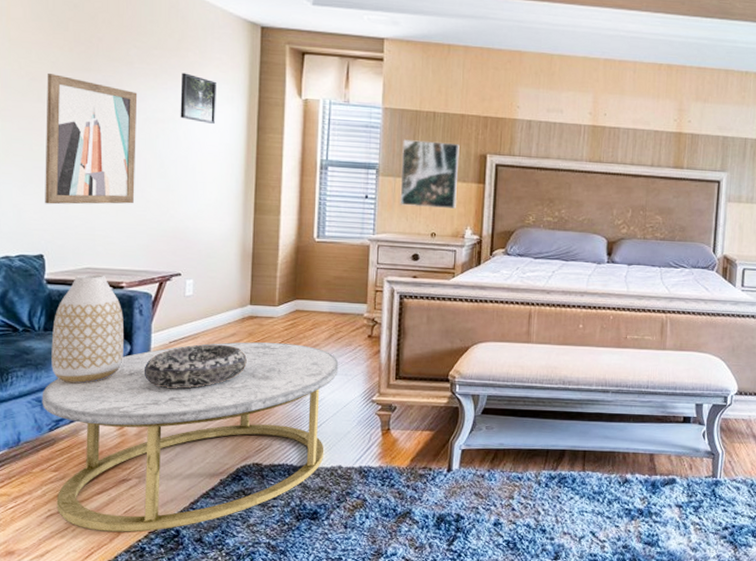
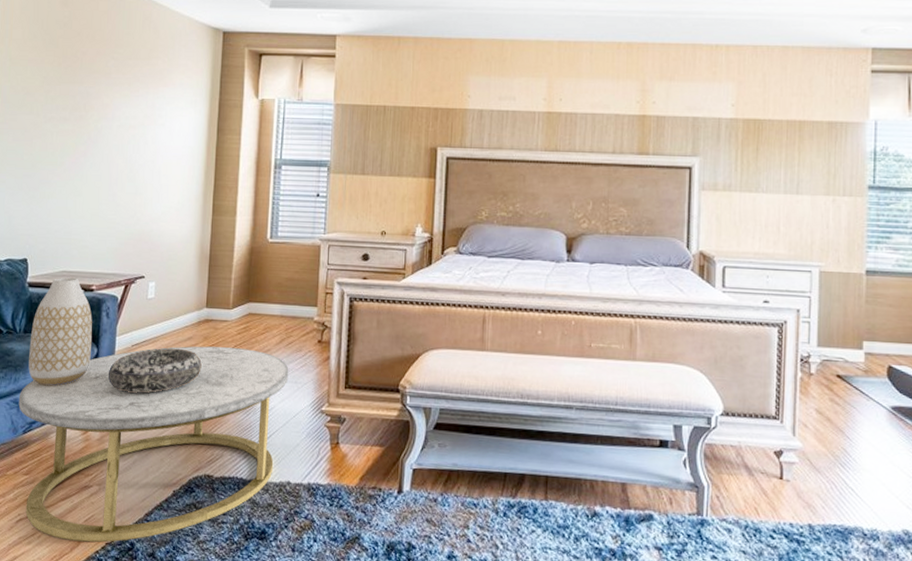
wall art: present [45,74,138,205] -> none [31,88,113,210]
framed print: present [180,73,216,124] -> none [149,80,182,128]
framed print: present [400,139,460,208] -> none [350,135,410,205]

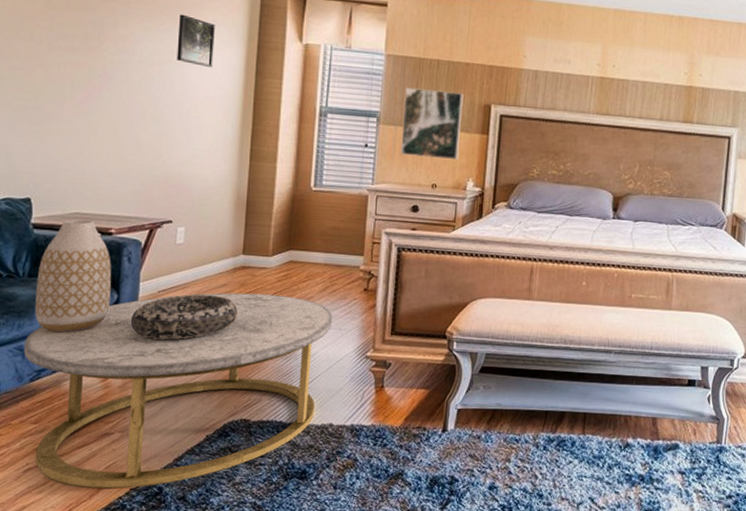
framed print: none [149,80,182,128] -> present [177,14,215,67]
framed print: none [350,135,410,205] -> present [400,87,464,159]

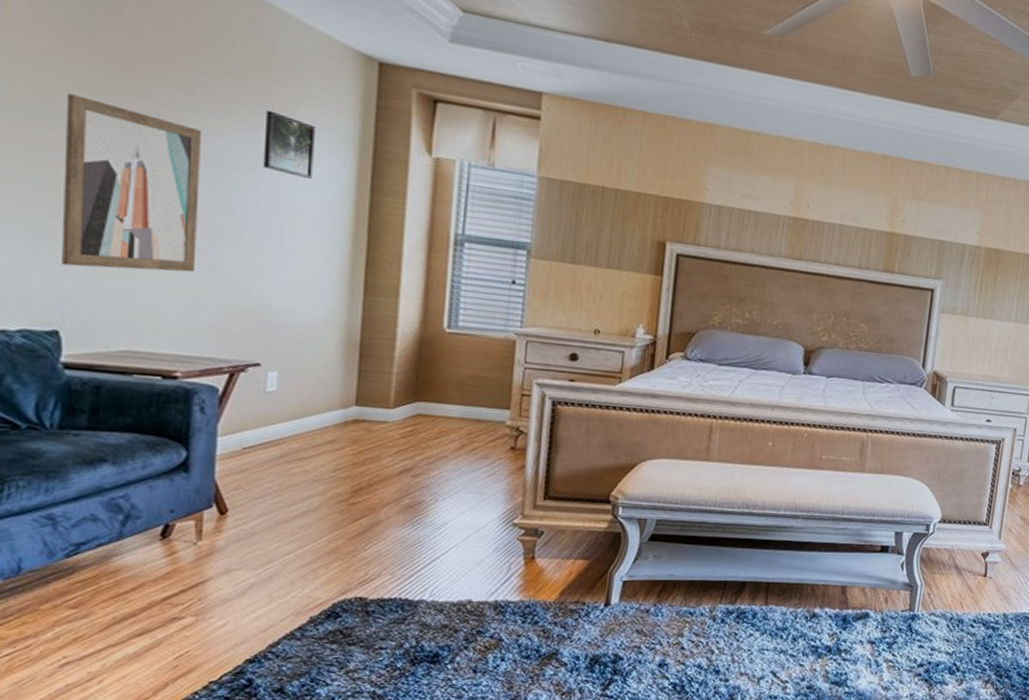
coffee table: present [23,293,333,489] -> none [54,450,472,683]
wall art: none [34,12,134,148] -> present [62,94,202,273]
vase: present [35,219,111,333] -> none [70,358,177,498]
decorative bowl: present [130,295,238,340] -> none [205,452,350,506]
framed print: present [400,87,464,159] -> none [556,217,633,302]

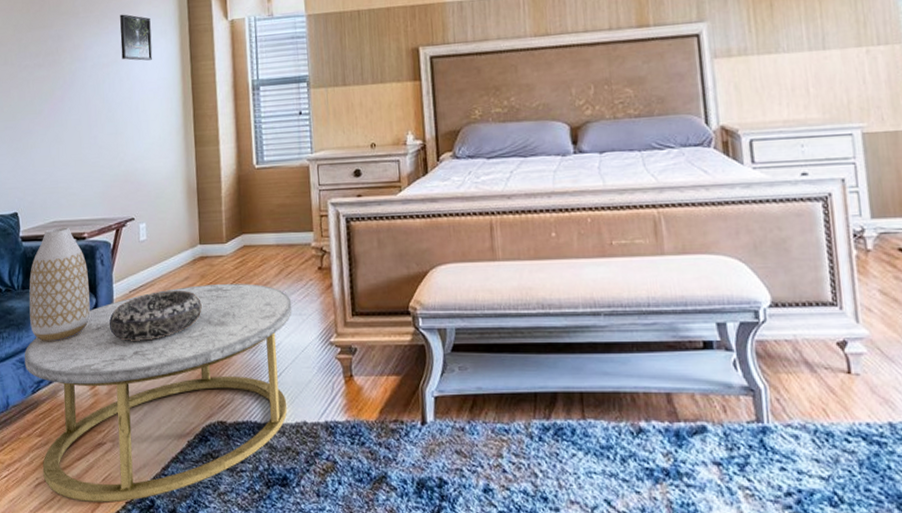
coffee table: none [54,450,472,683] -> present [24,284,292,503]
wall art: present [62,94,202,273] -> none [11,36,89,162]
vase: none [70,358,177,498] -> present [29,227,90,342]
decorative bowl: none [205,452,350,506] -> present [109,291,202,341]

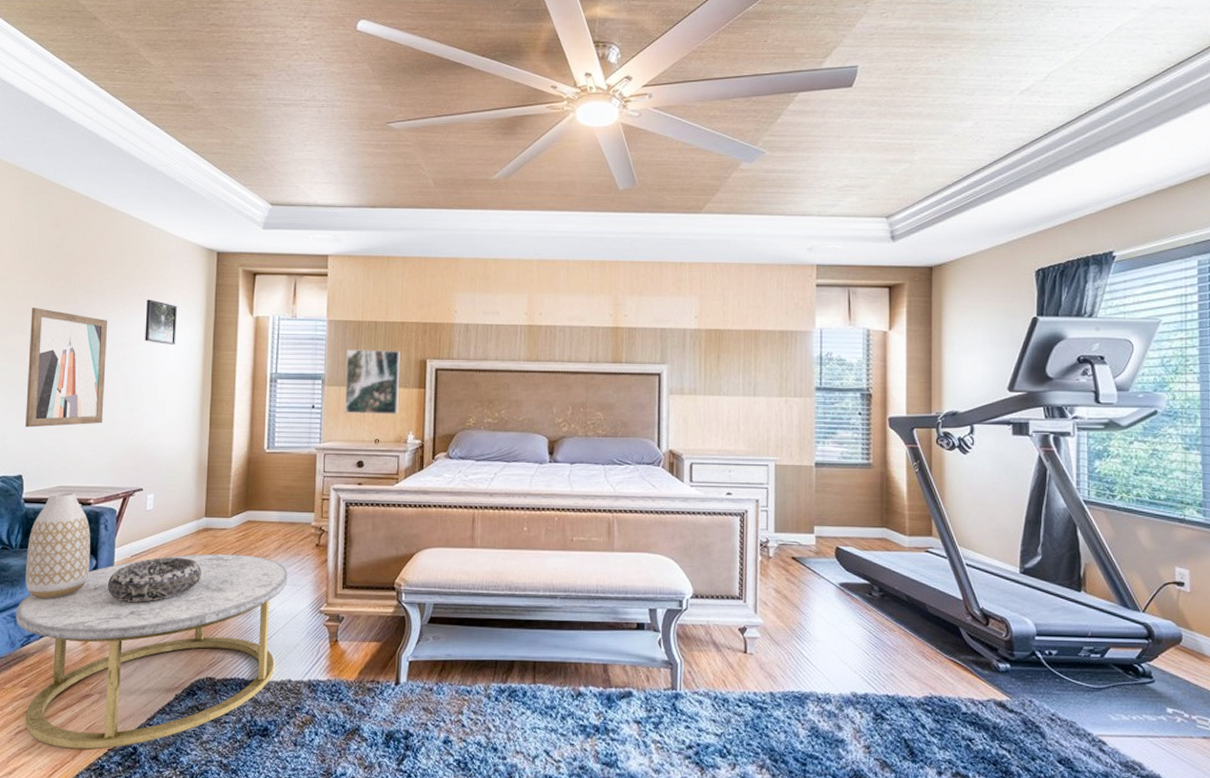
wall art: none [11,36,89,162] -> present [25,308,108,428]
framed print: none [330,41,394,117] -> present [344,349,400,415]

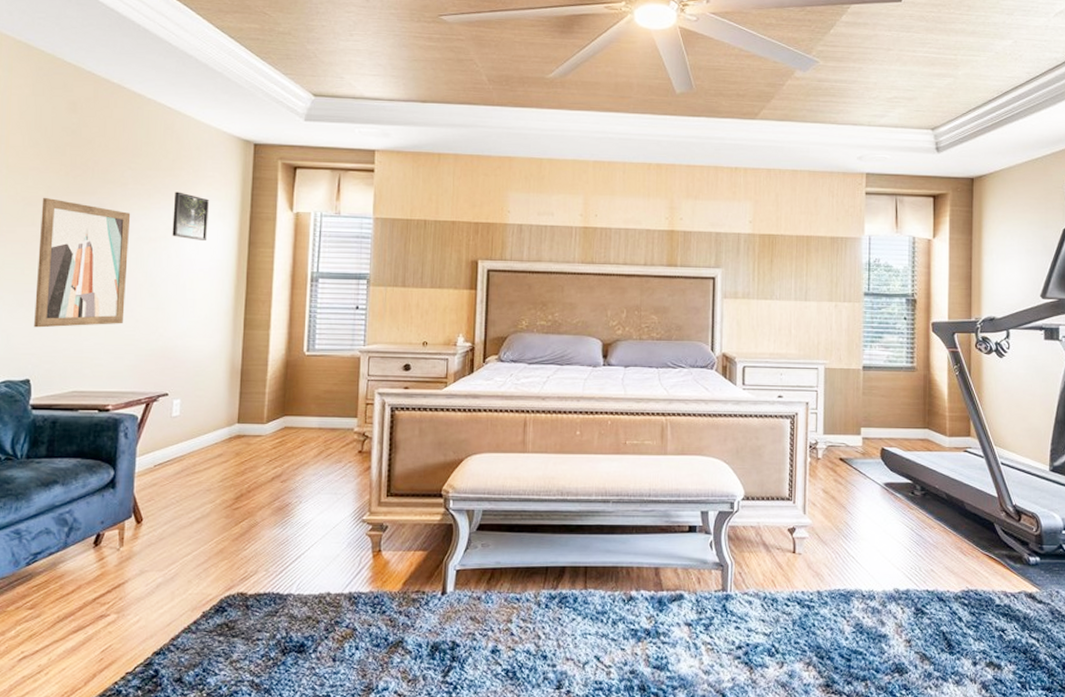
coffee table: present [15,554,288,750] -> none [20,462,328,674]
vase: present [25,492,90,599] -> none [32,397,108,513]
decorative bowl: present [107,558,202,602] -> none [126,467,233,514]
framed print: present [344,349,400,415] -> none [391,249,451,317]

